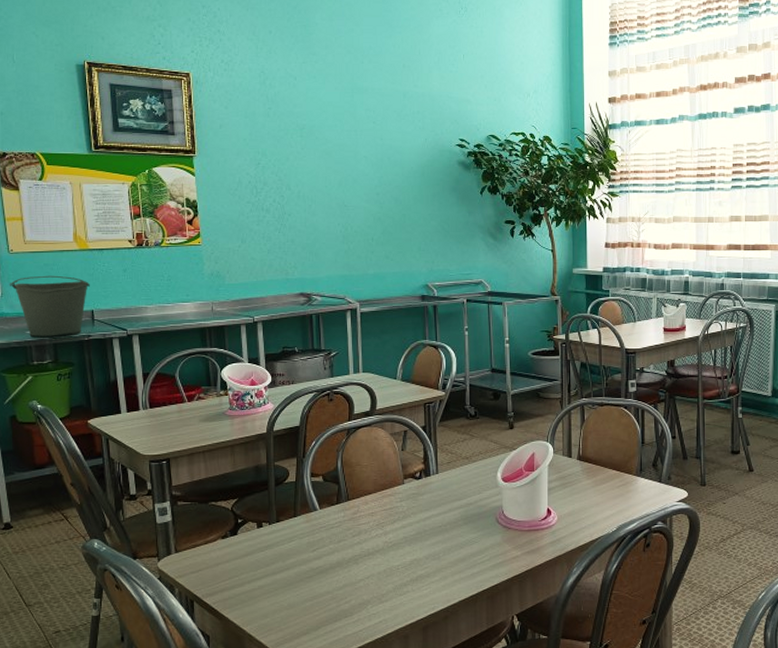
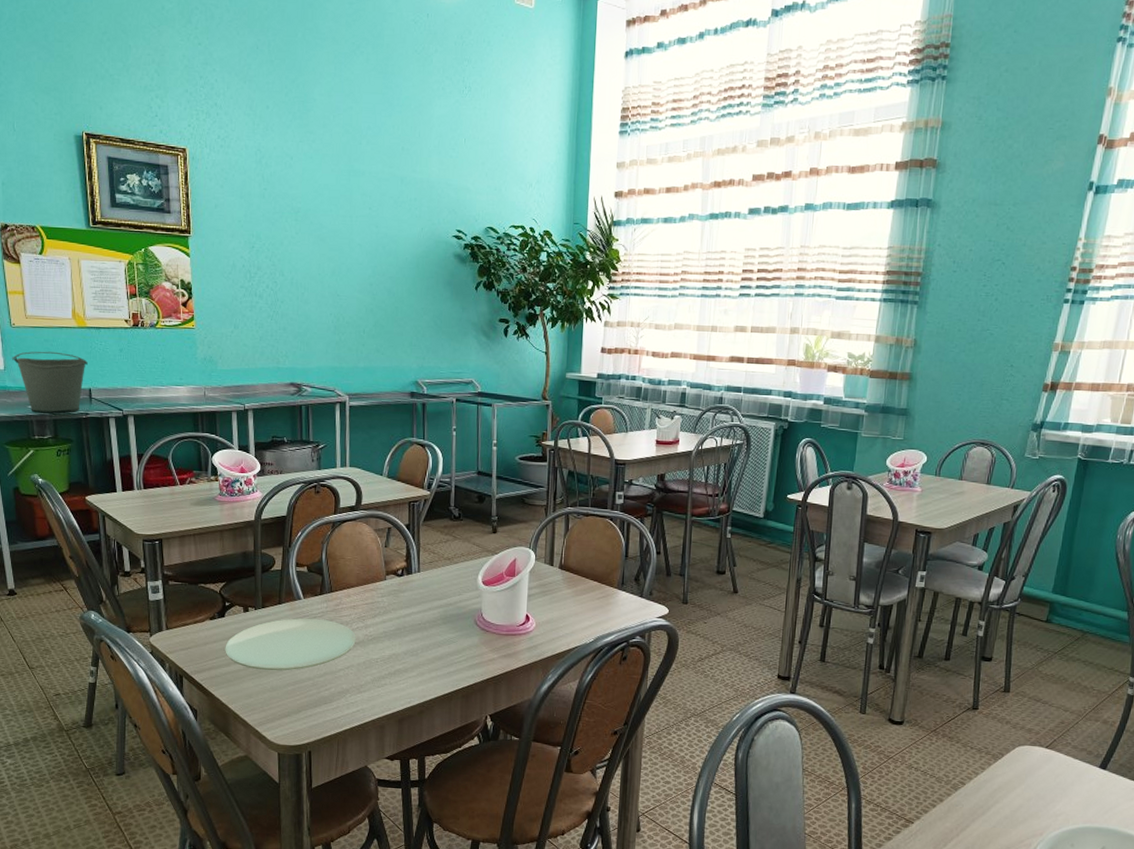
plate: none [238,529,375,588] -> present [225,618,356,671]

